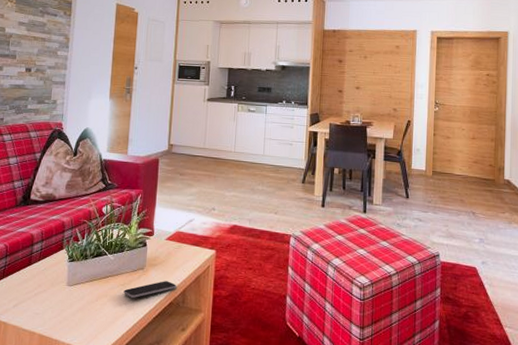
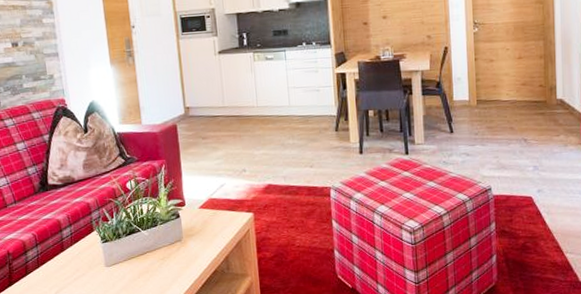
smartphone: present [124,281,177,298] -> none [165,249,219,271]

